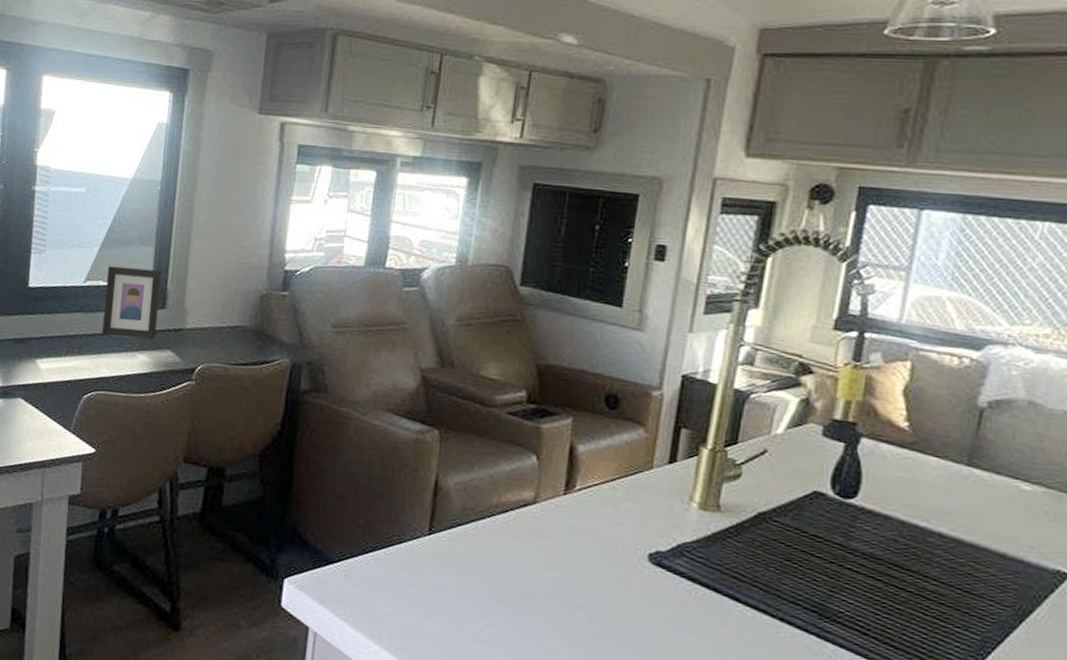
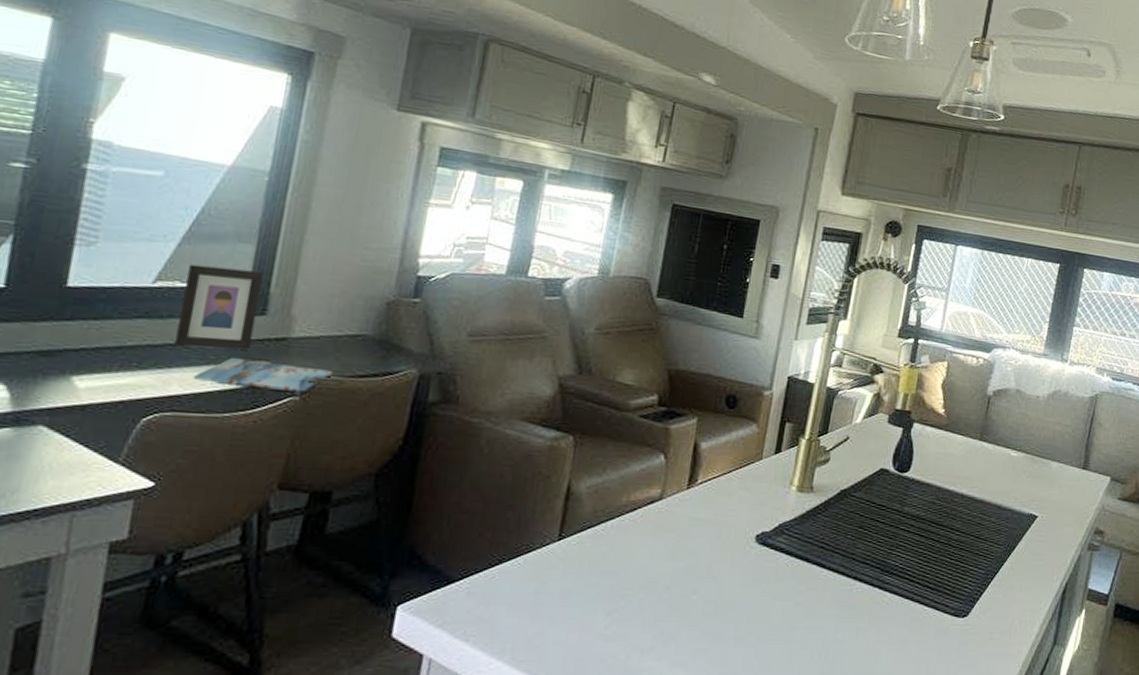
magazine: none [116,346,220,379] -> present [193,358,333,394]

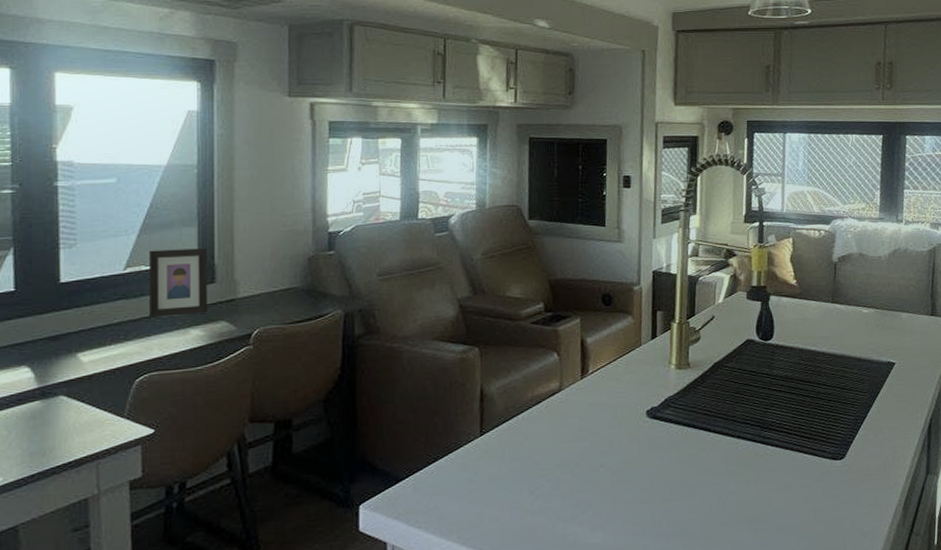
magazine: present [193,358,333,394] -> none [168,320,276,344]

